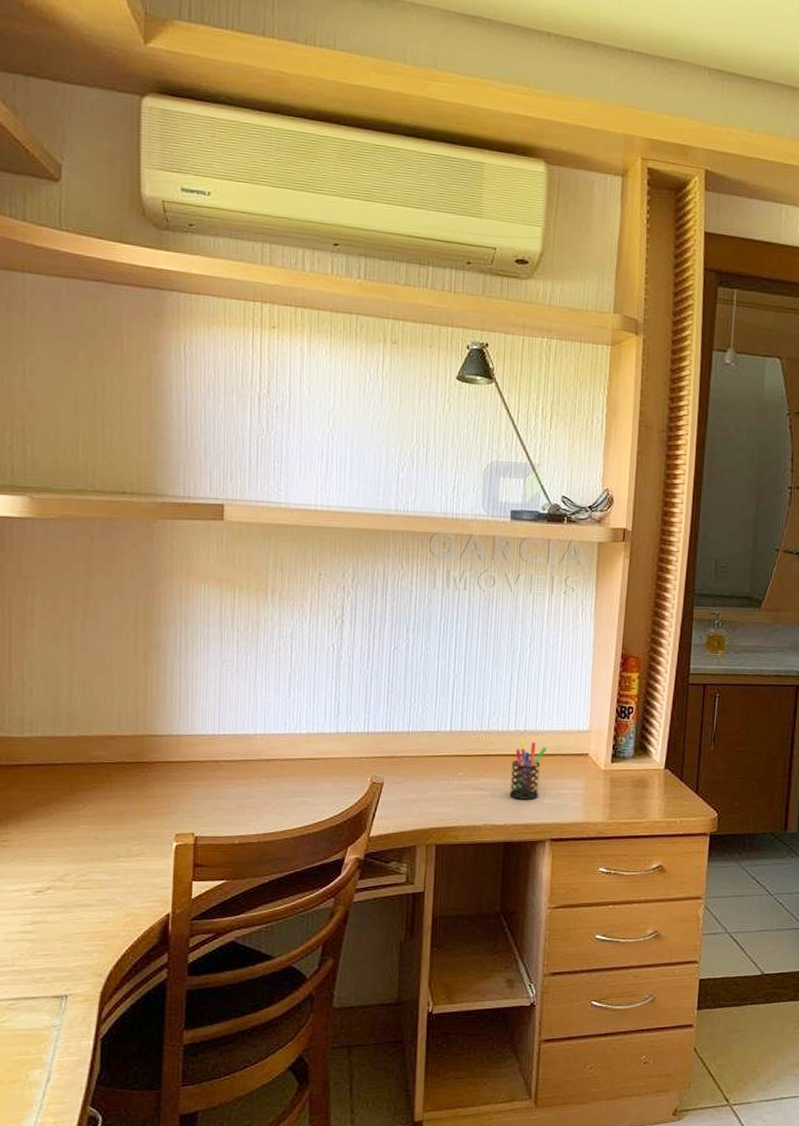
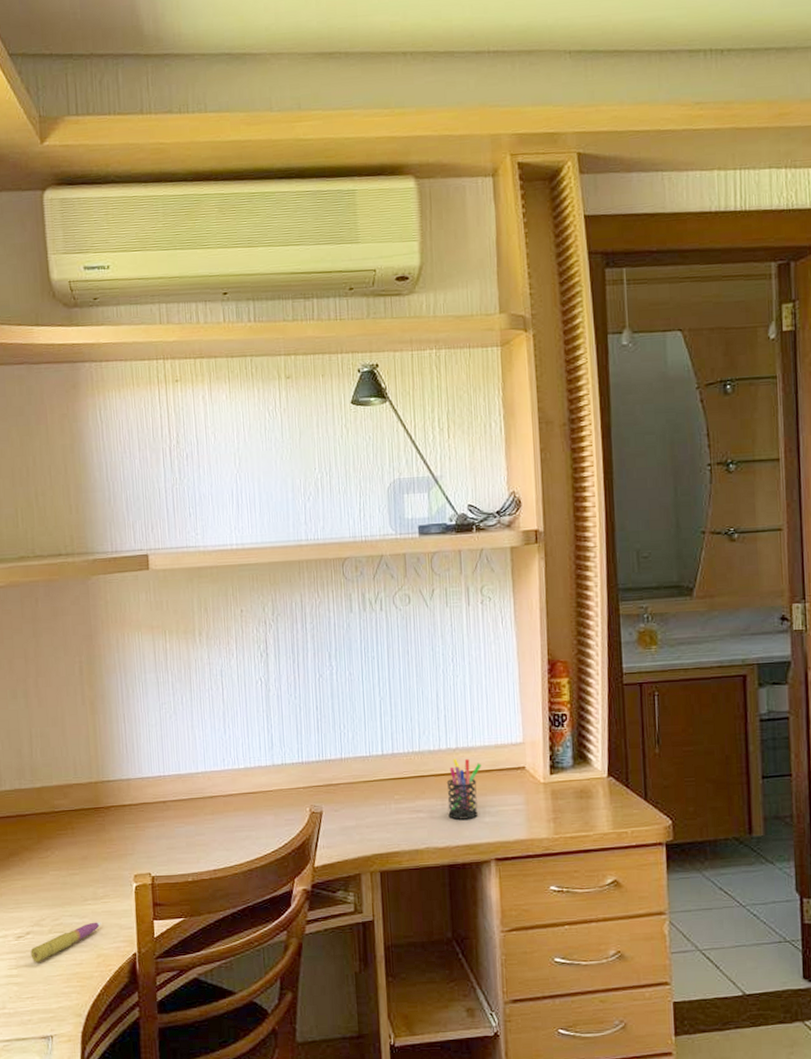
pen: none [50,880,135,919] -> present [30,922,102,962]

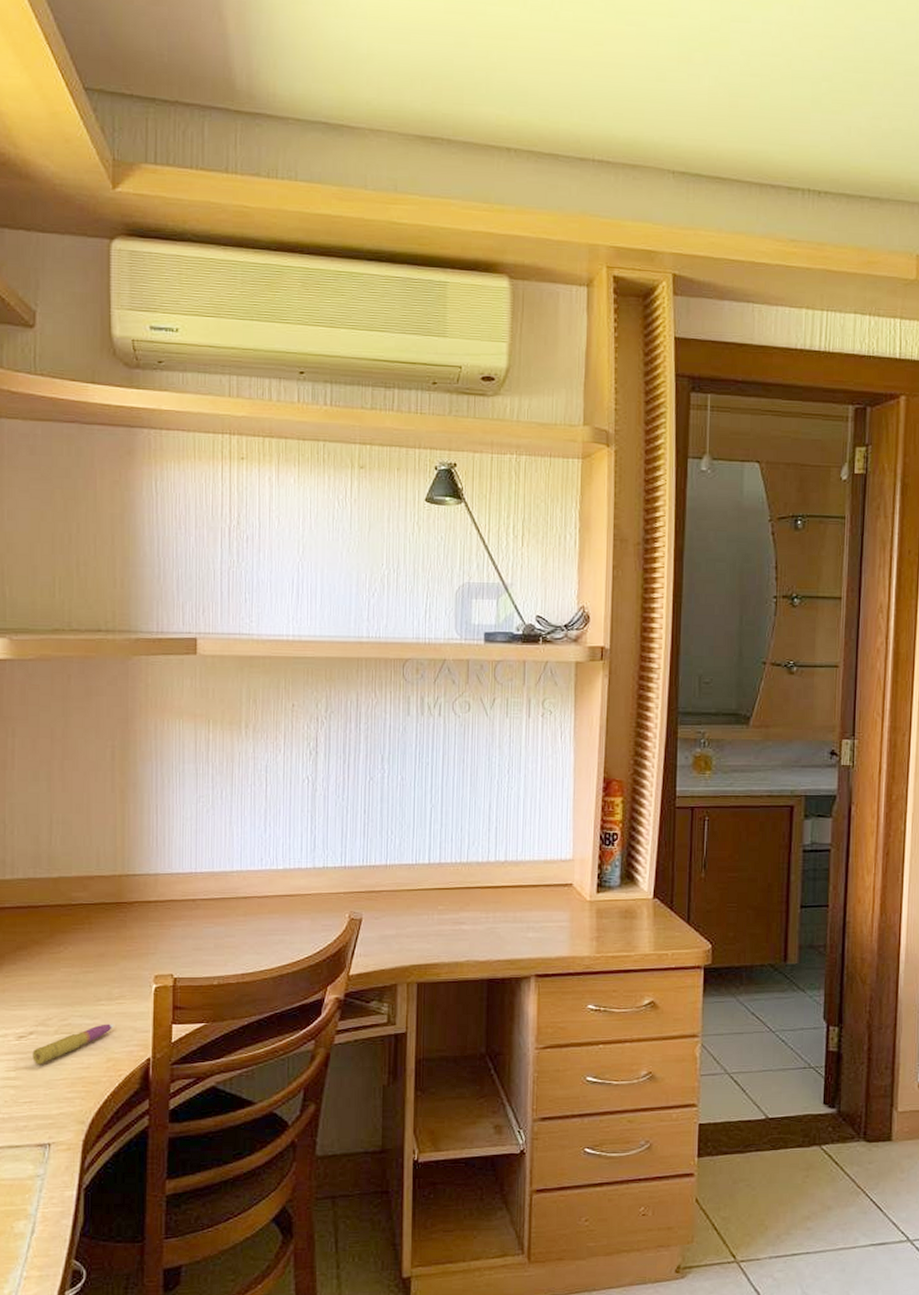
pen holder: present [446,758,481,820] -> none [491,872,529,934]

